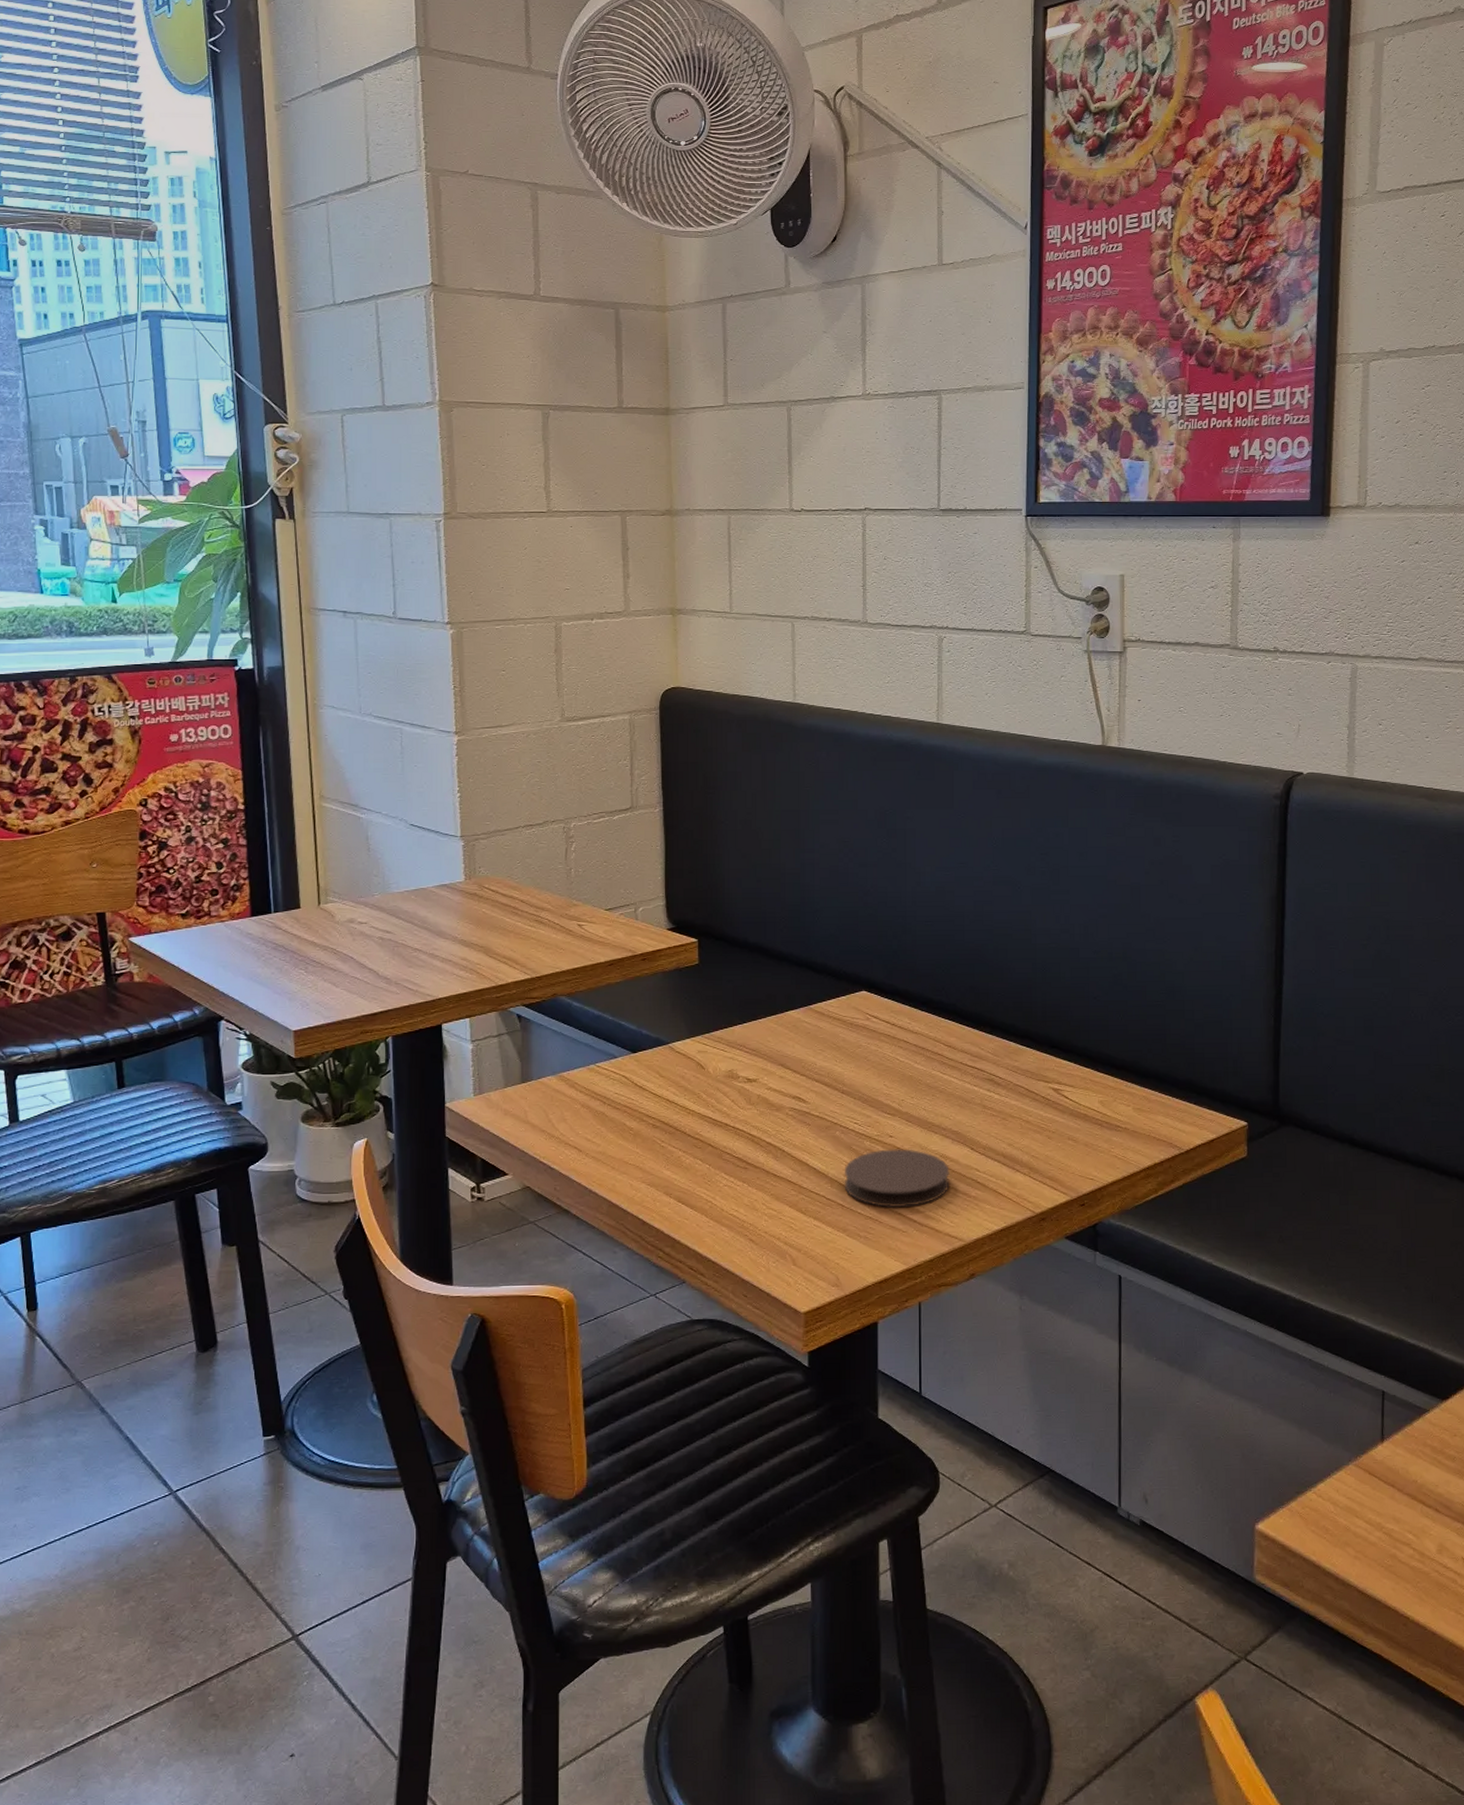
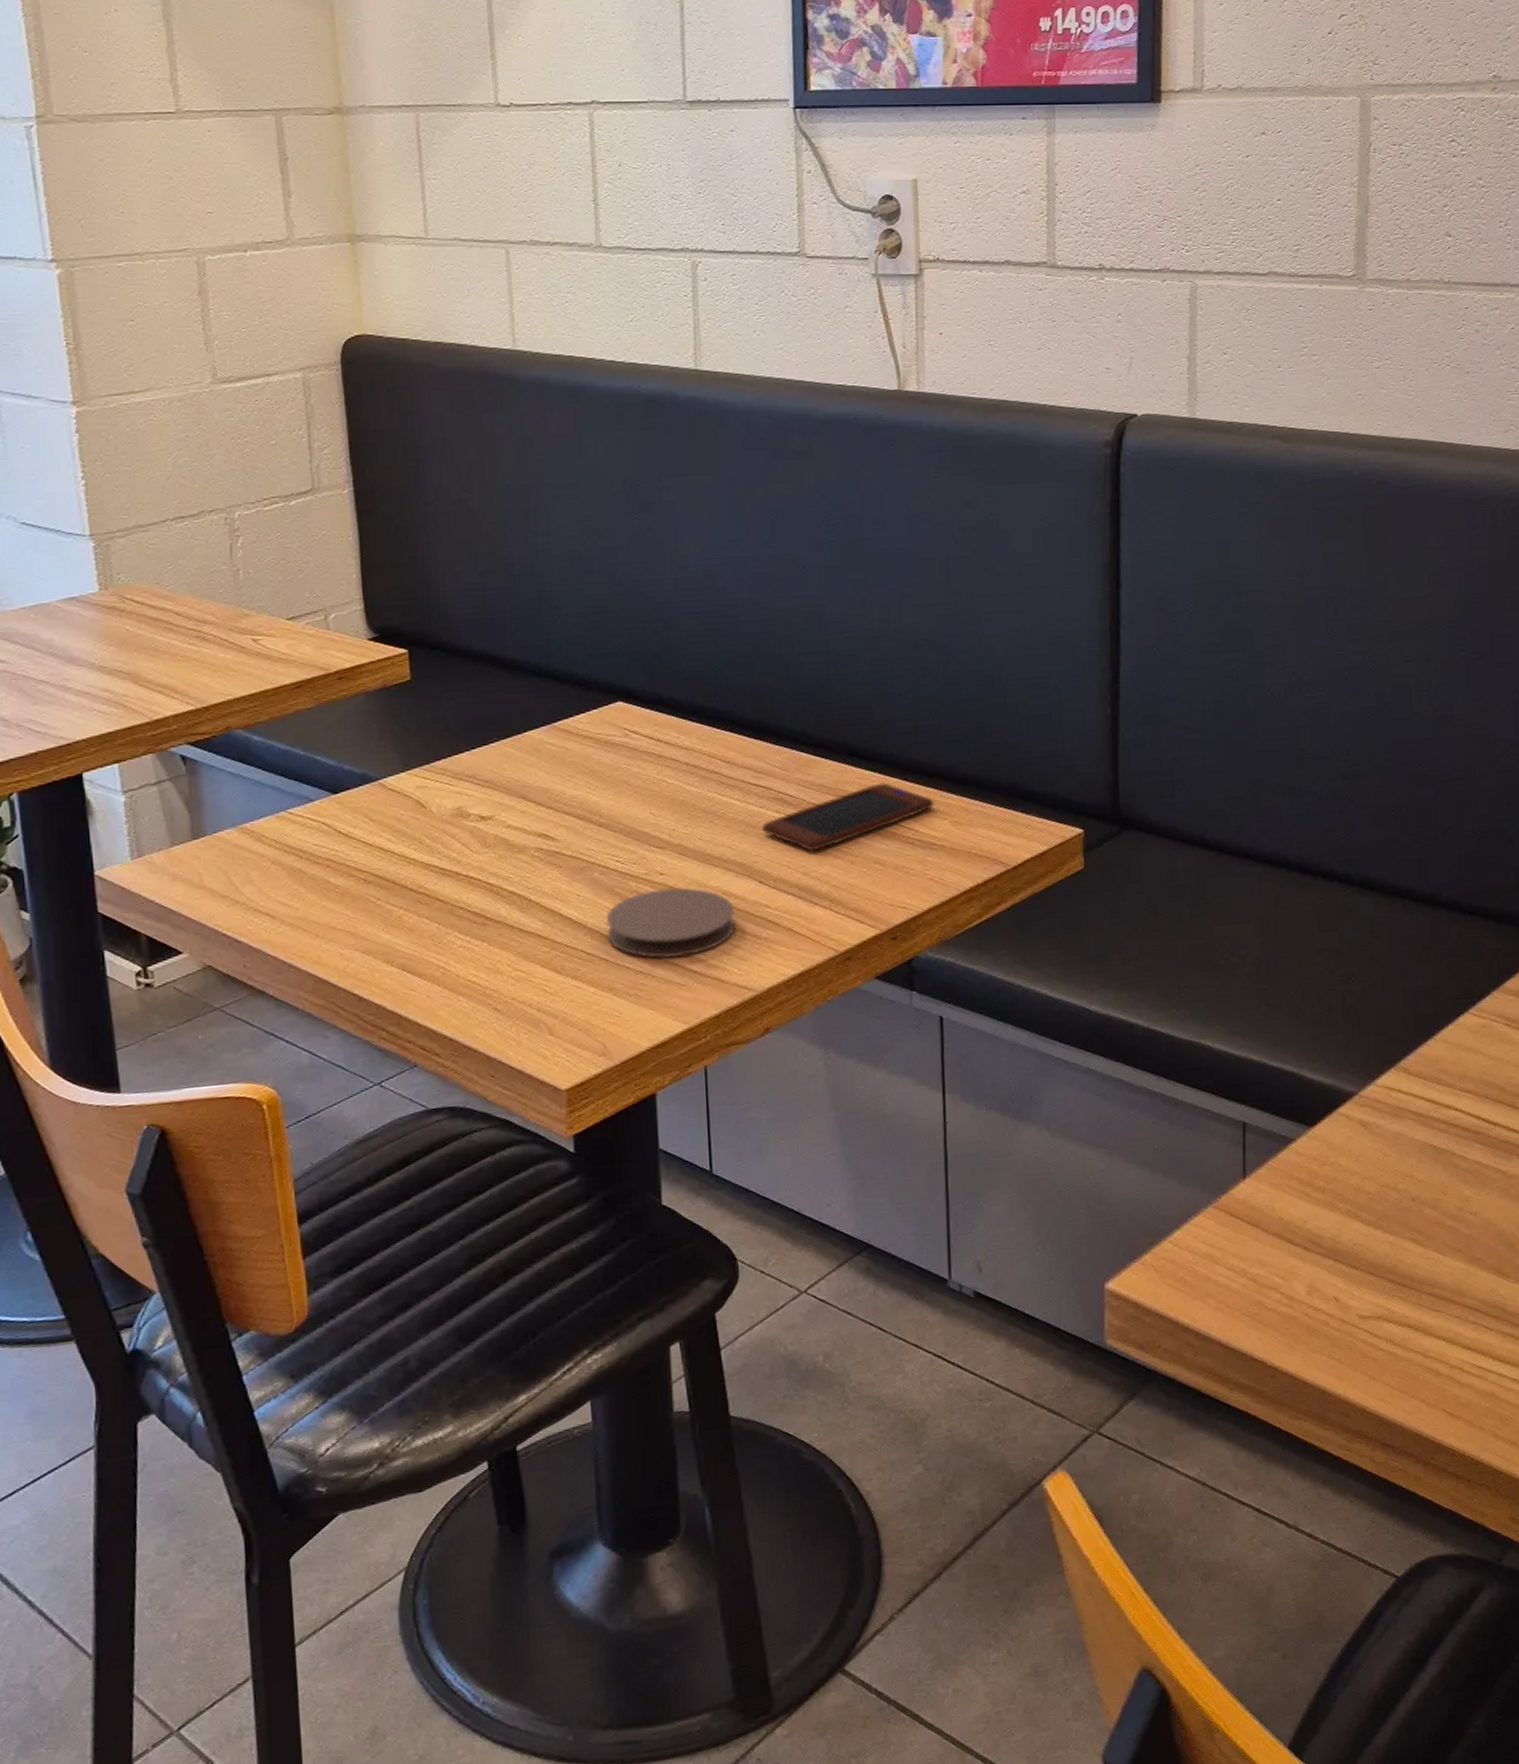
smartphone: none [975,1071,1120,1126] -> present [762,782,934,852]

